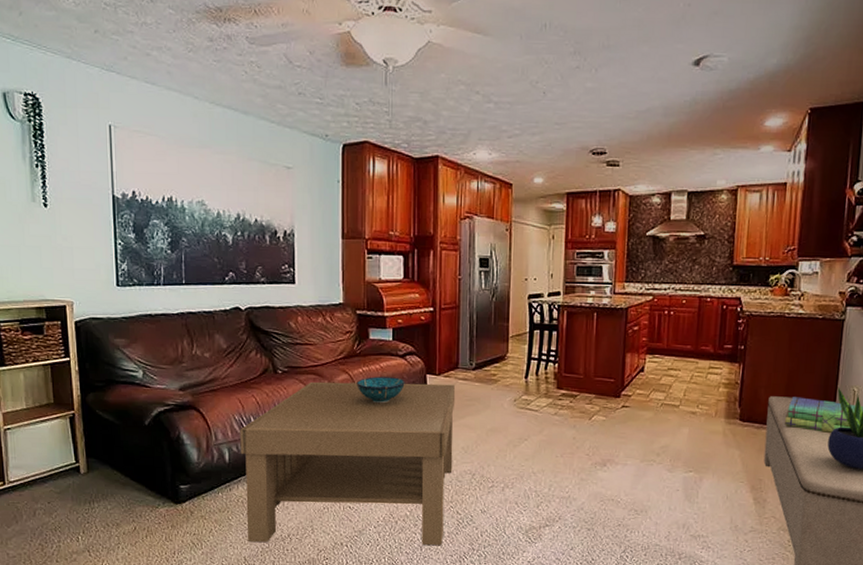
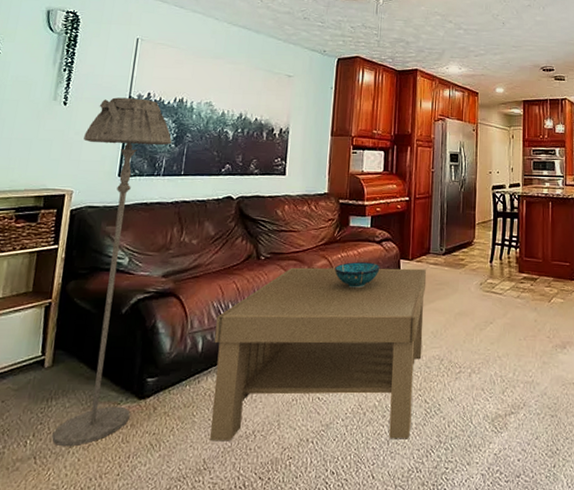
floor lamp: none [73,197,169,542] -> present [52,97,172,446]

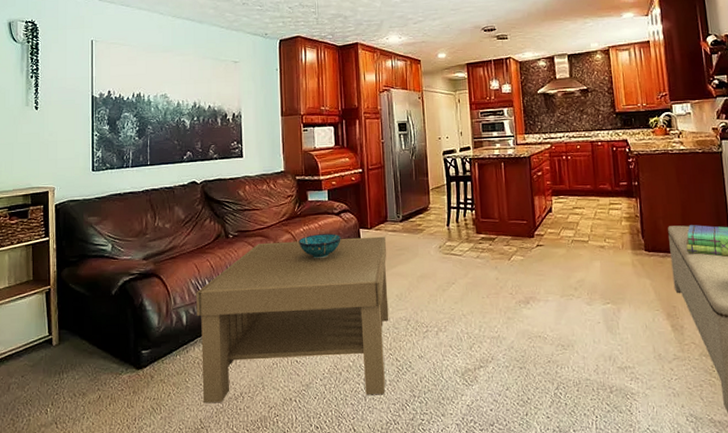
floor lamp: present [52,97,172,446] -> none [57,97,136,412]

